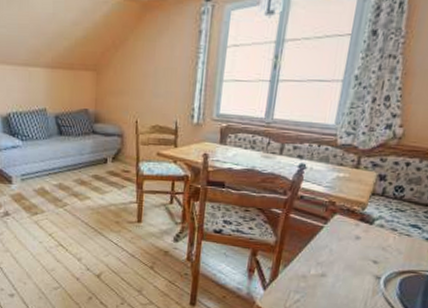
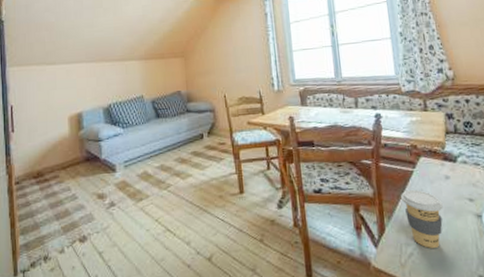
coffee cup: none [302,243,345,300] -> present [401,189,443,249]

